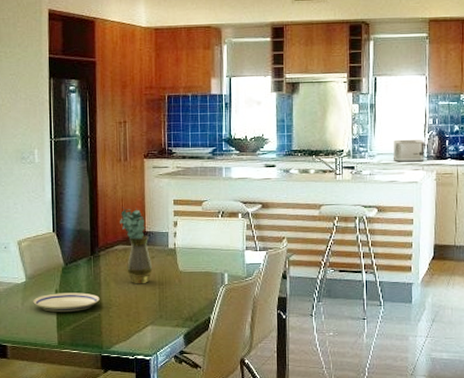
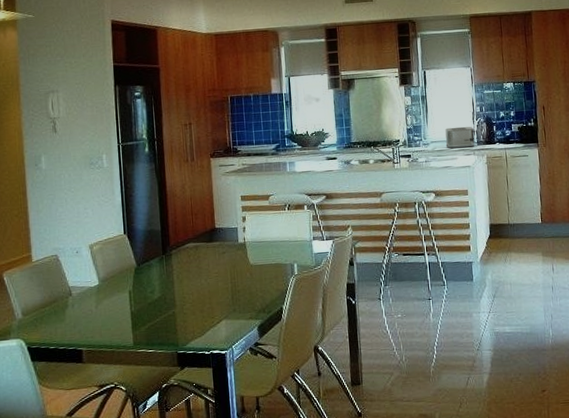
plate: present [33,292,100,313] -> none [107,292,174,314]
vase: present [120,207,153,283] -> none [190,206,224,280]

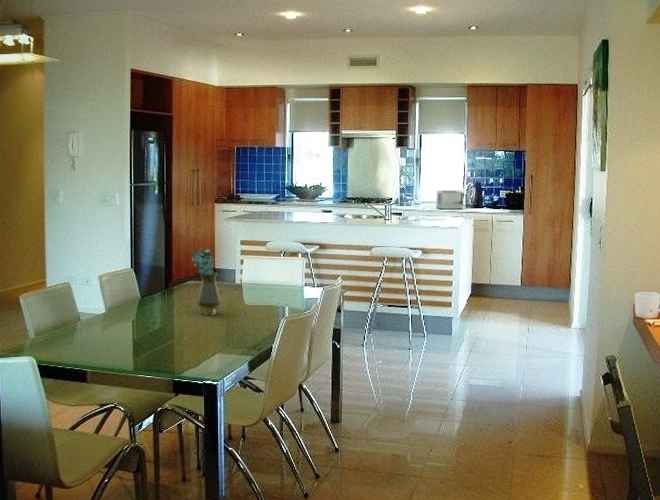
vase: none [190,206,224,280] -> present [192,246,221,315]

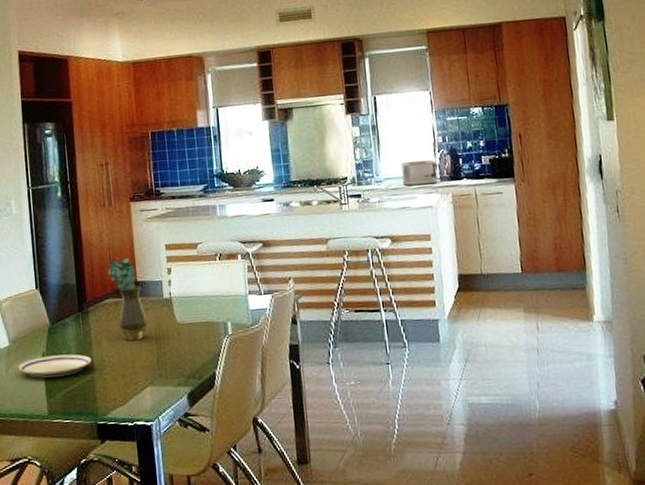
plate: none [112,323,173,341] -> present [18,354,92,379]

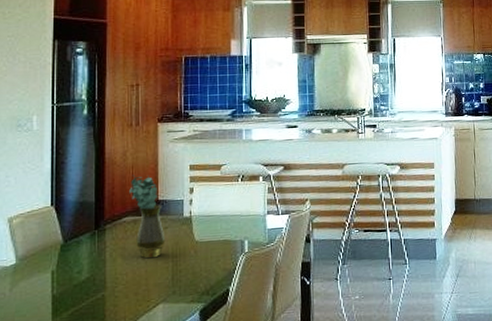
plate: present [18,354,92,379] -> none [24,272,104,297]
toaster: present [401,159,438,187] -> none [413,96,445,120]

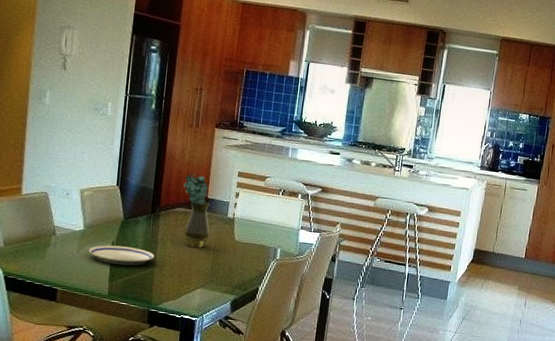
plate: none [24,272,104,297] -> present [88,245,155,266]

